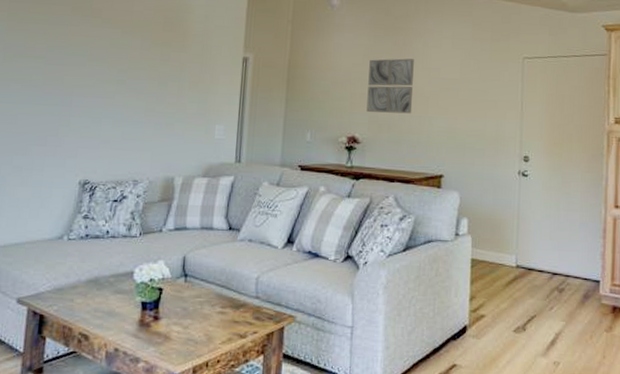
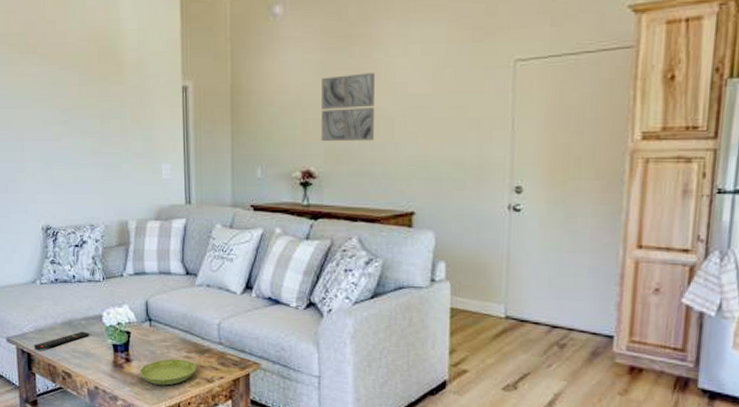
remote control: none [48,289,117,312] -> present [33,331,90,351]
saucer: none [167,315,230,343] -> present [139,358,196,386]

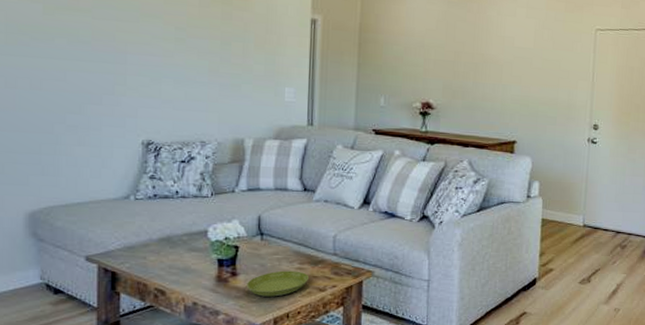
remote control: present [33,331,90,351] -> none [120,247,192,269]
wall art: present [321,73,375,142] -> none [440,25,488,81]

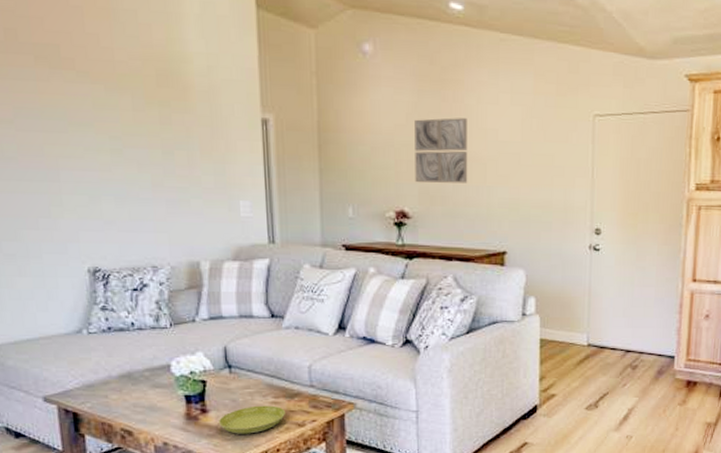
wall art: none [440,25,488,81] -> present [415,118,468,183]

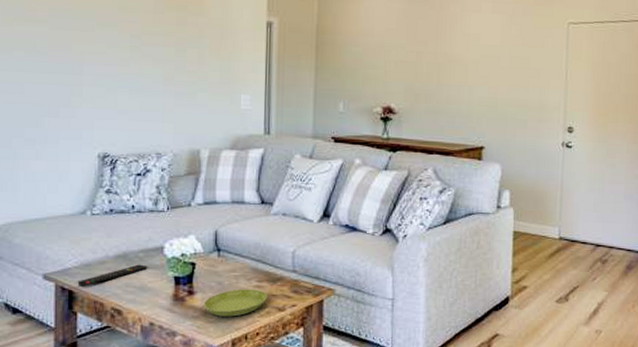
remote control: none [81,383,156,409] -> present [77,264,148,288]
wall art: present [415,118,468,183] -> none [402,23,452,83]

